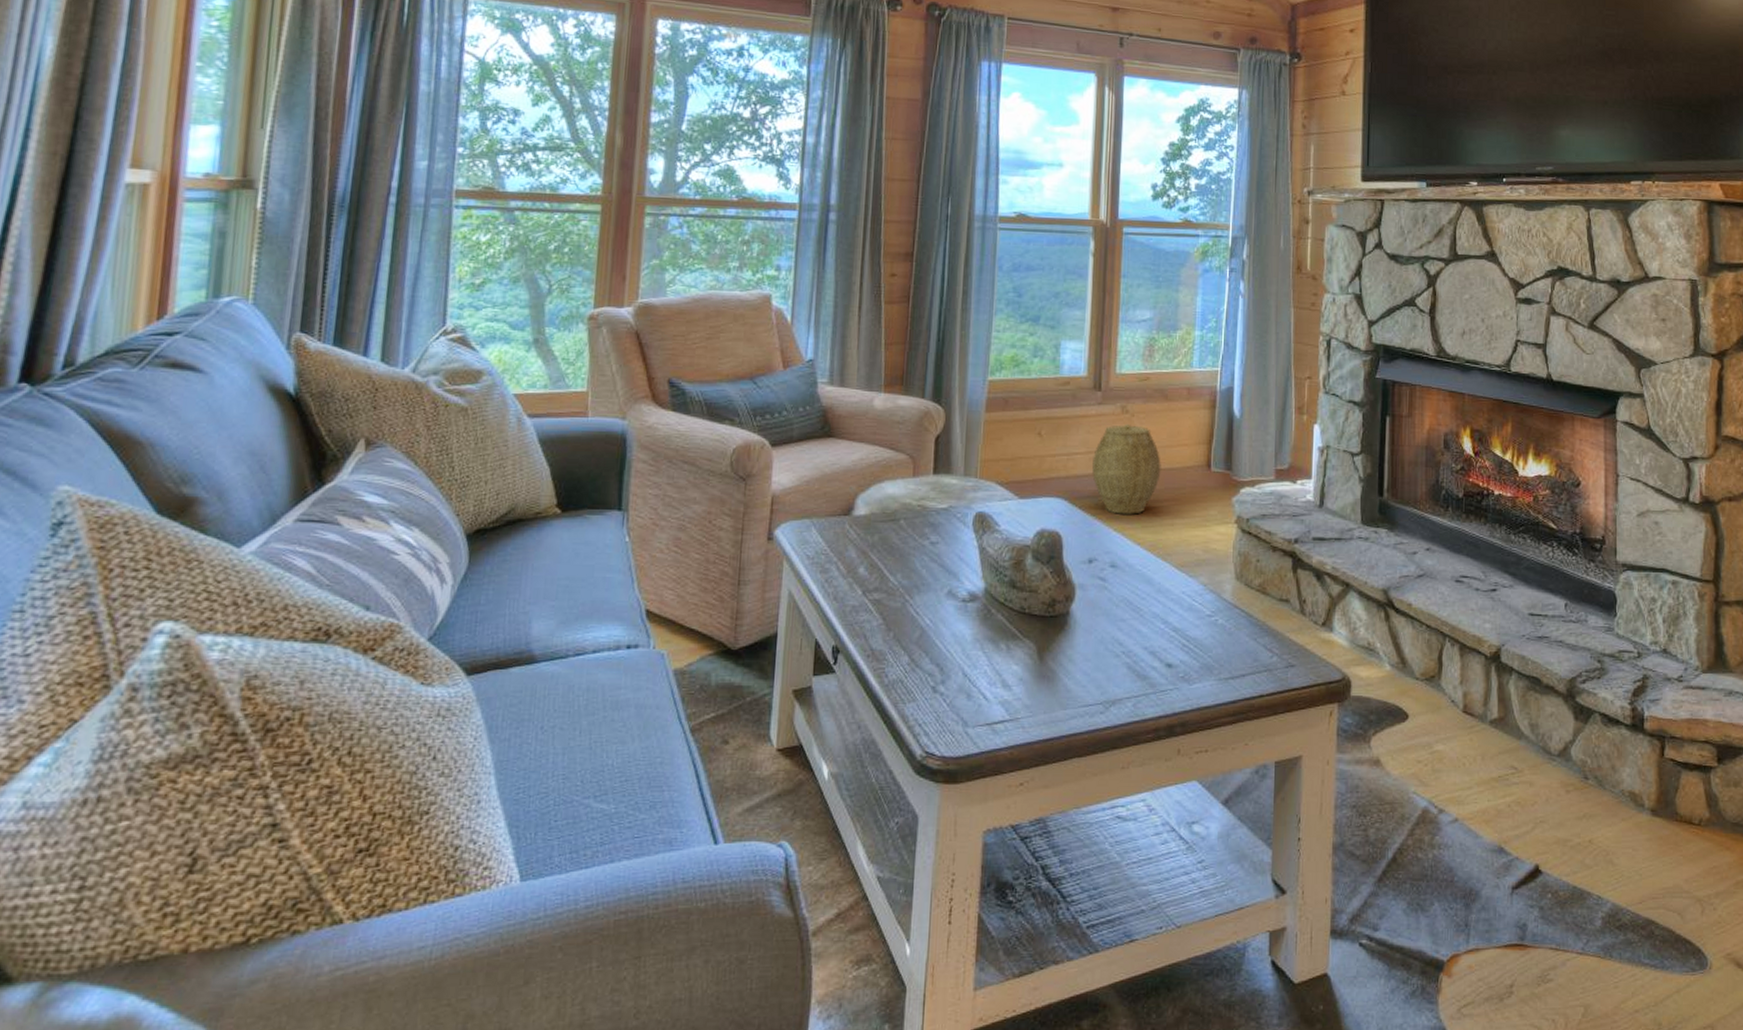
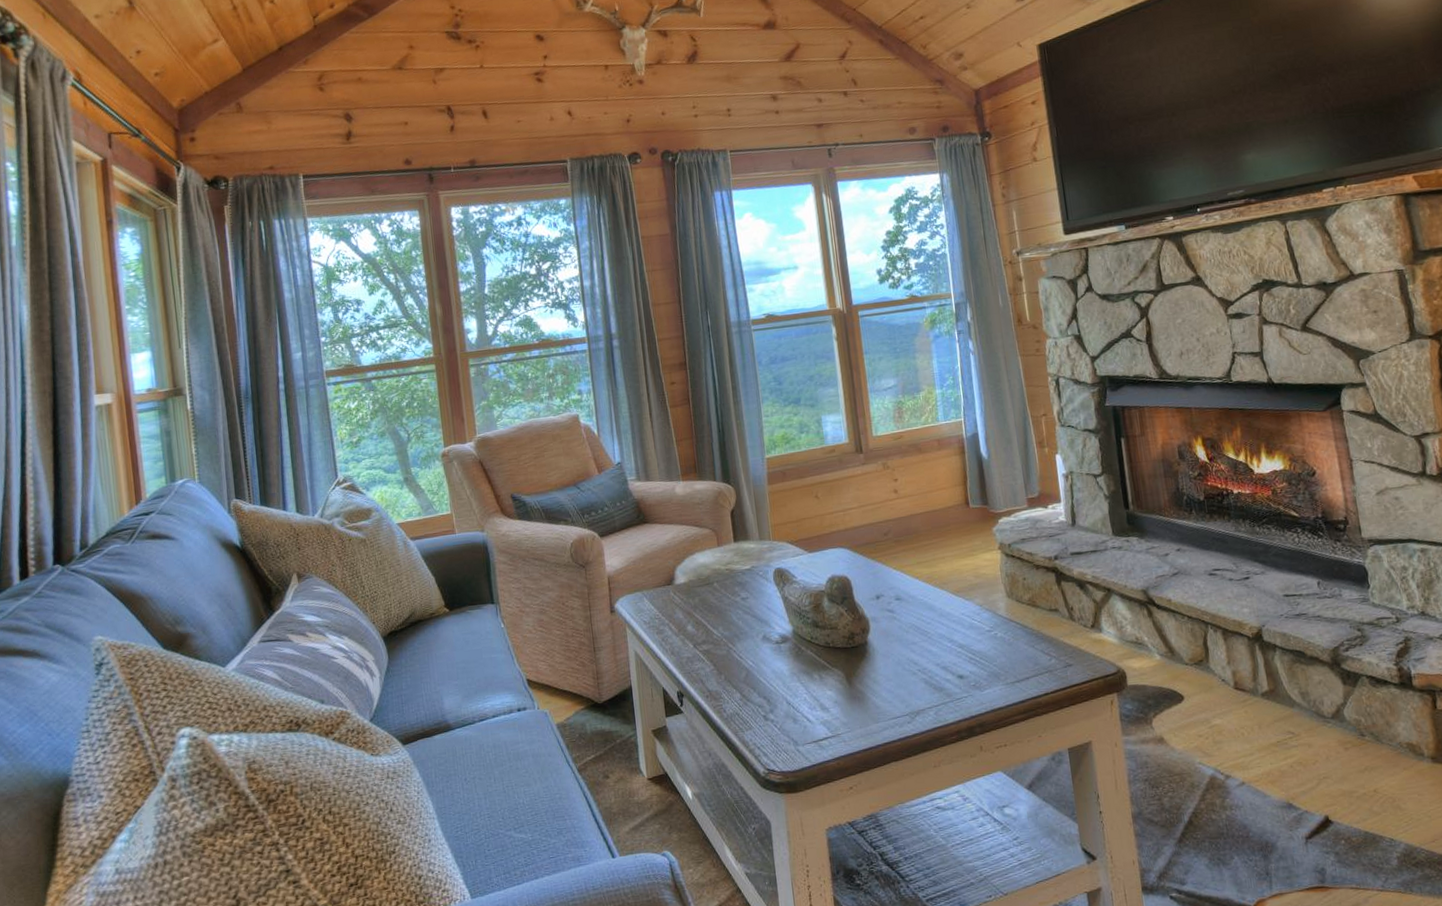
woven basket: present [1092,423,1161,515] -> none [865,477,927,555]

